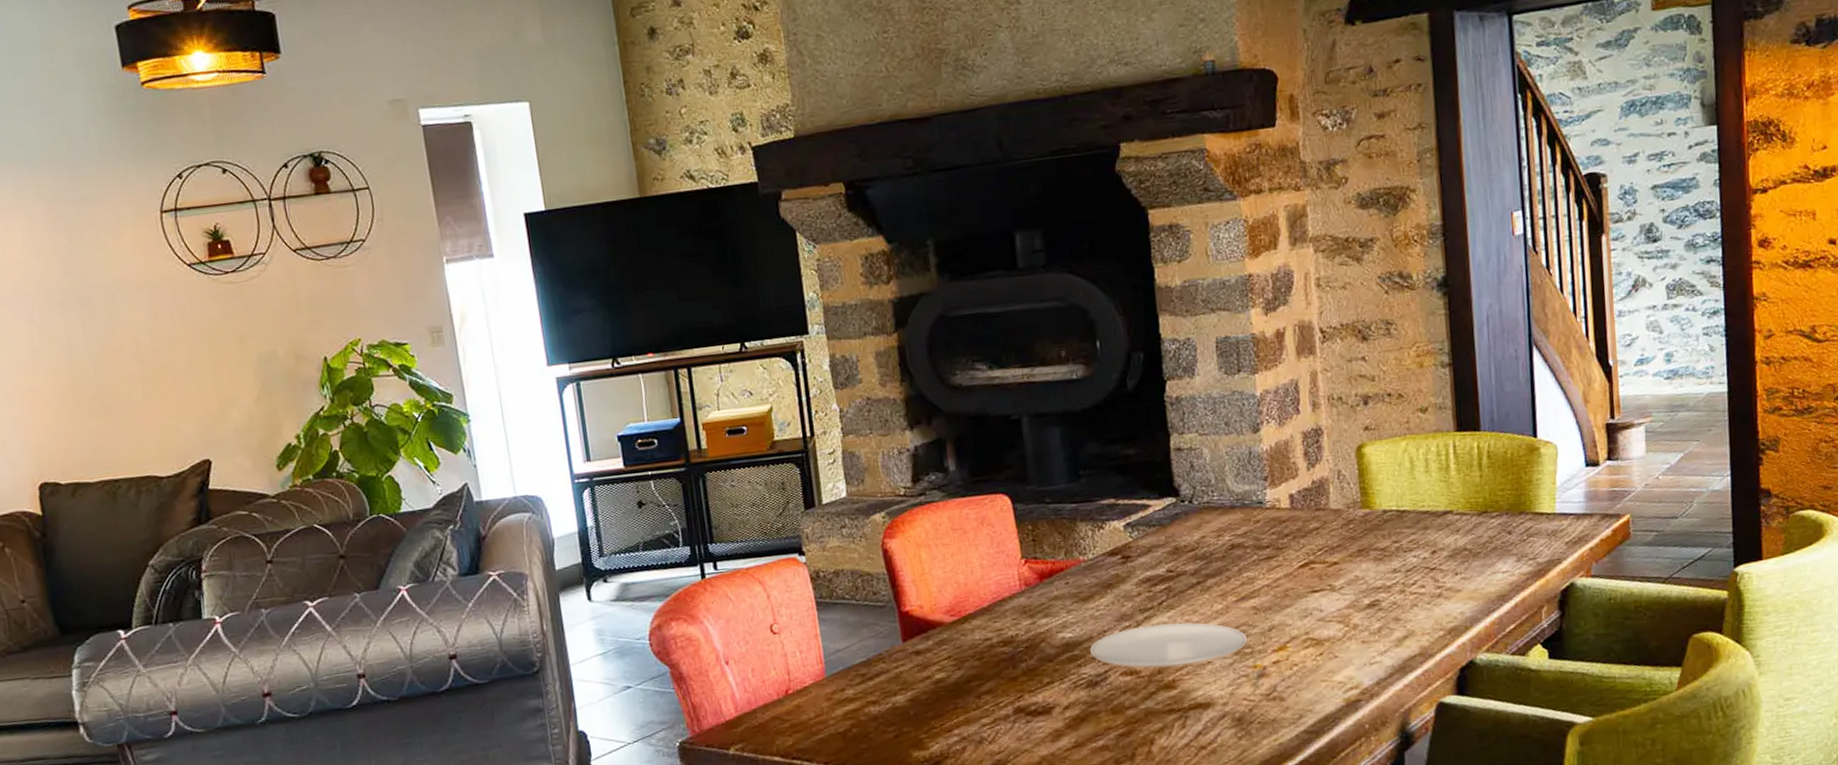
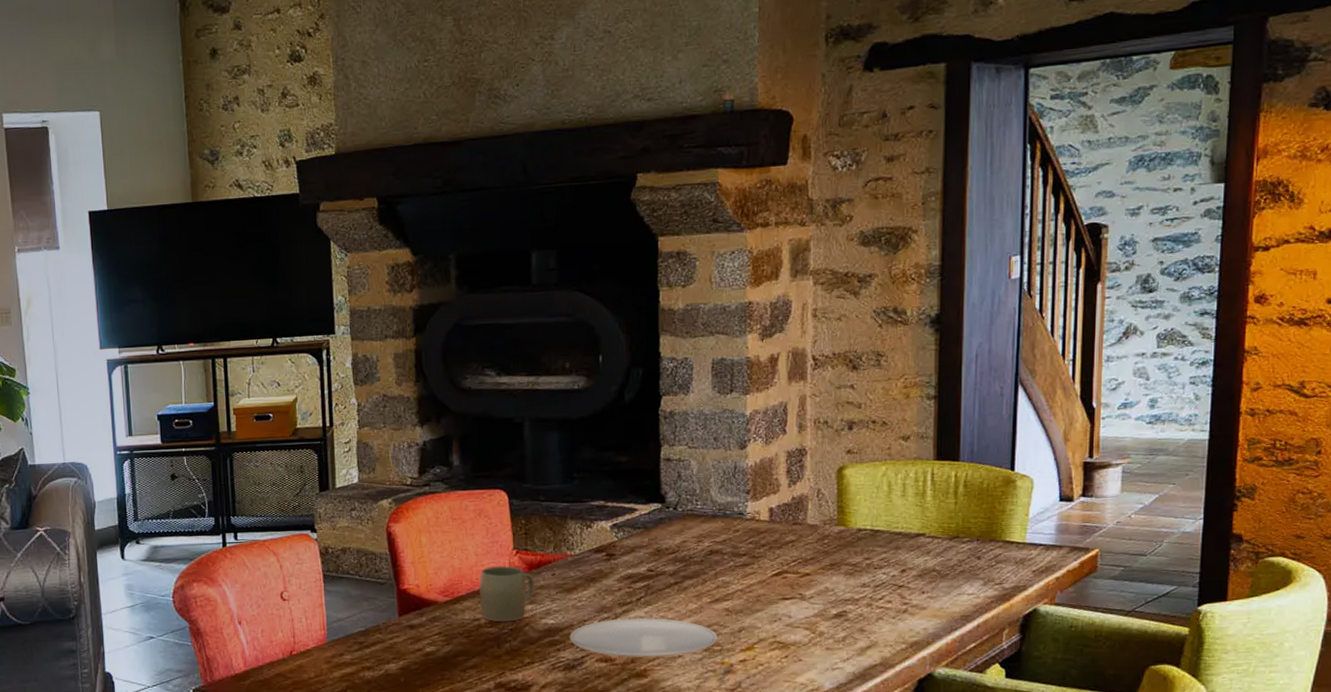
mug: none [988,577,1048,640] -> present [479,566,535,622]

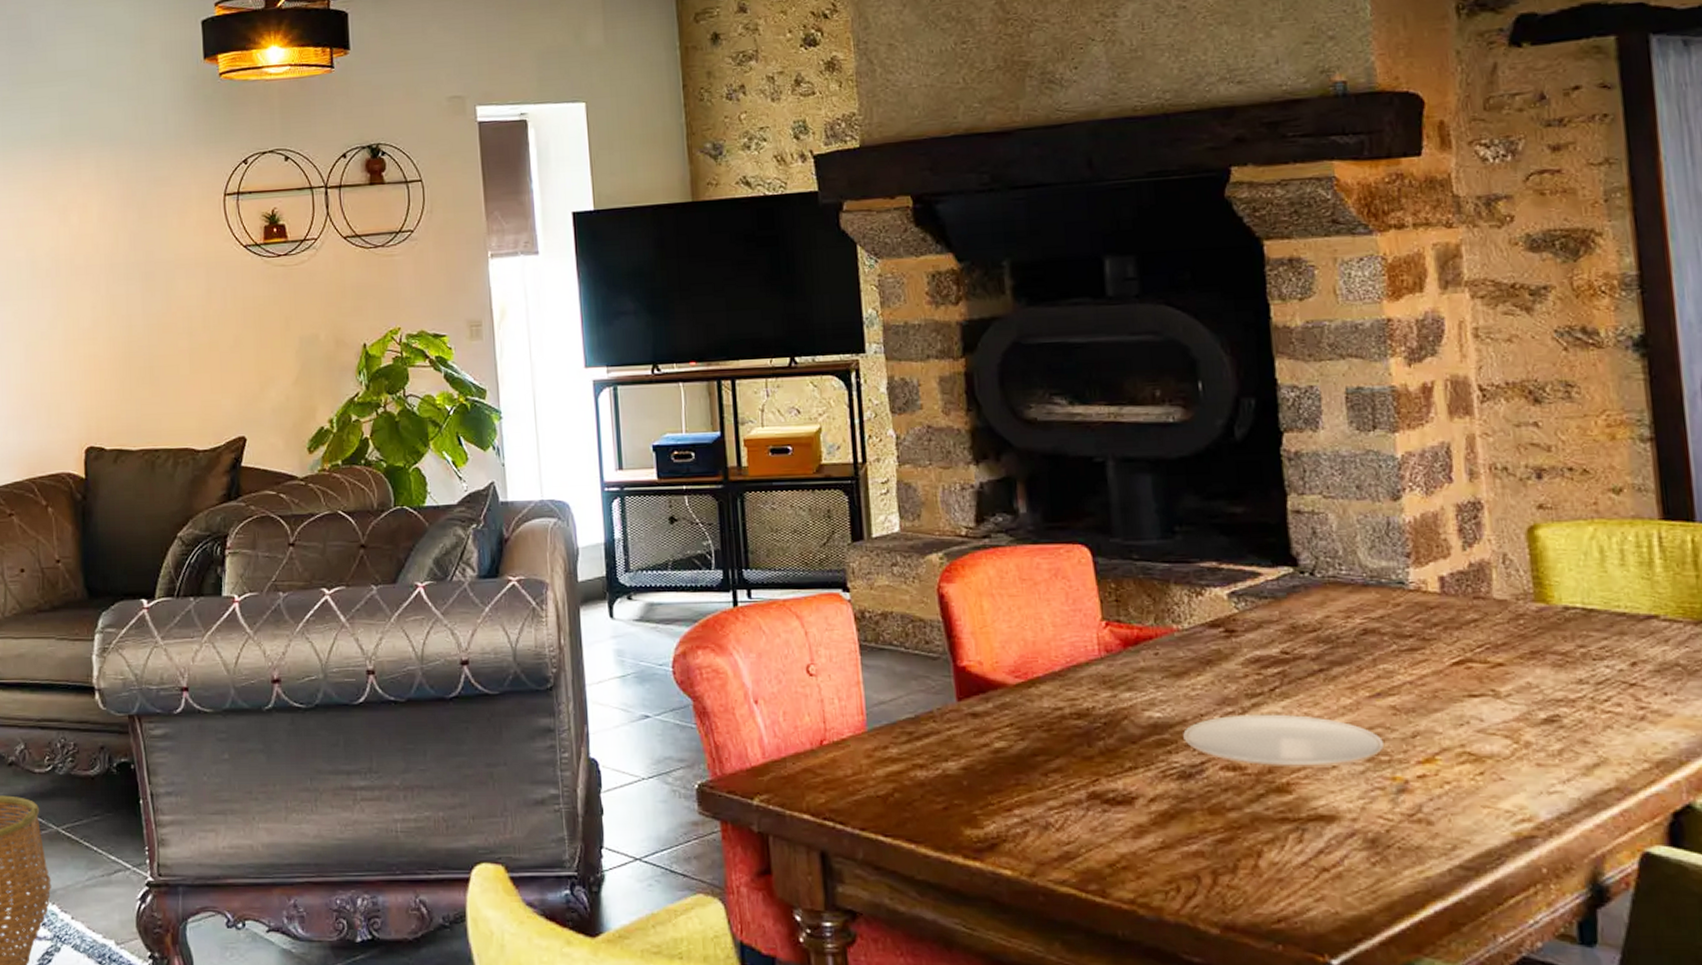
mug: present [479,566,535,622] -> none [1060,641,1133,713]

